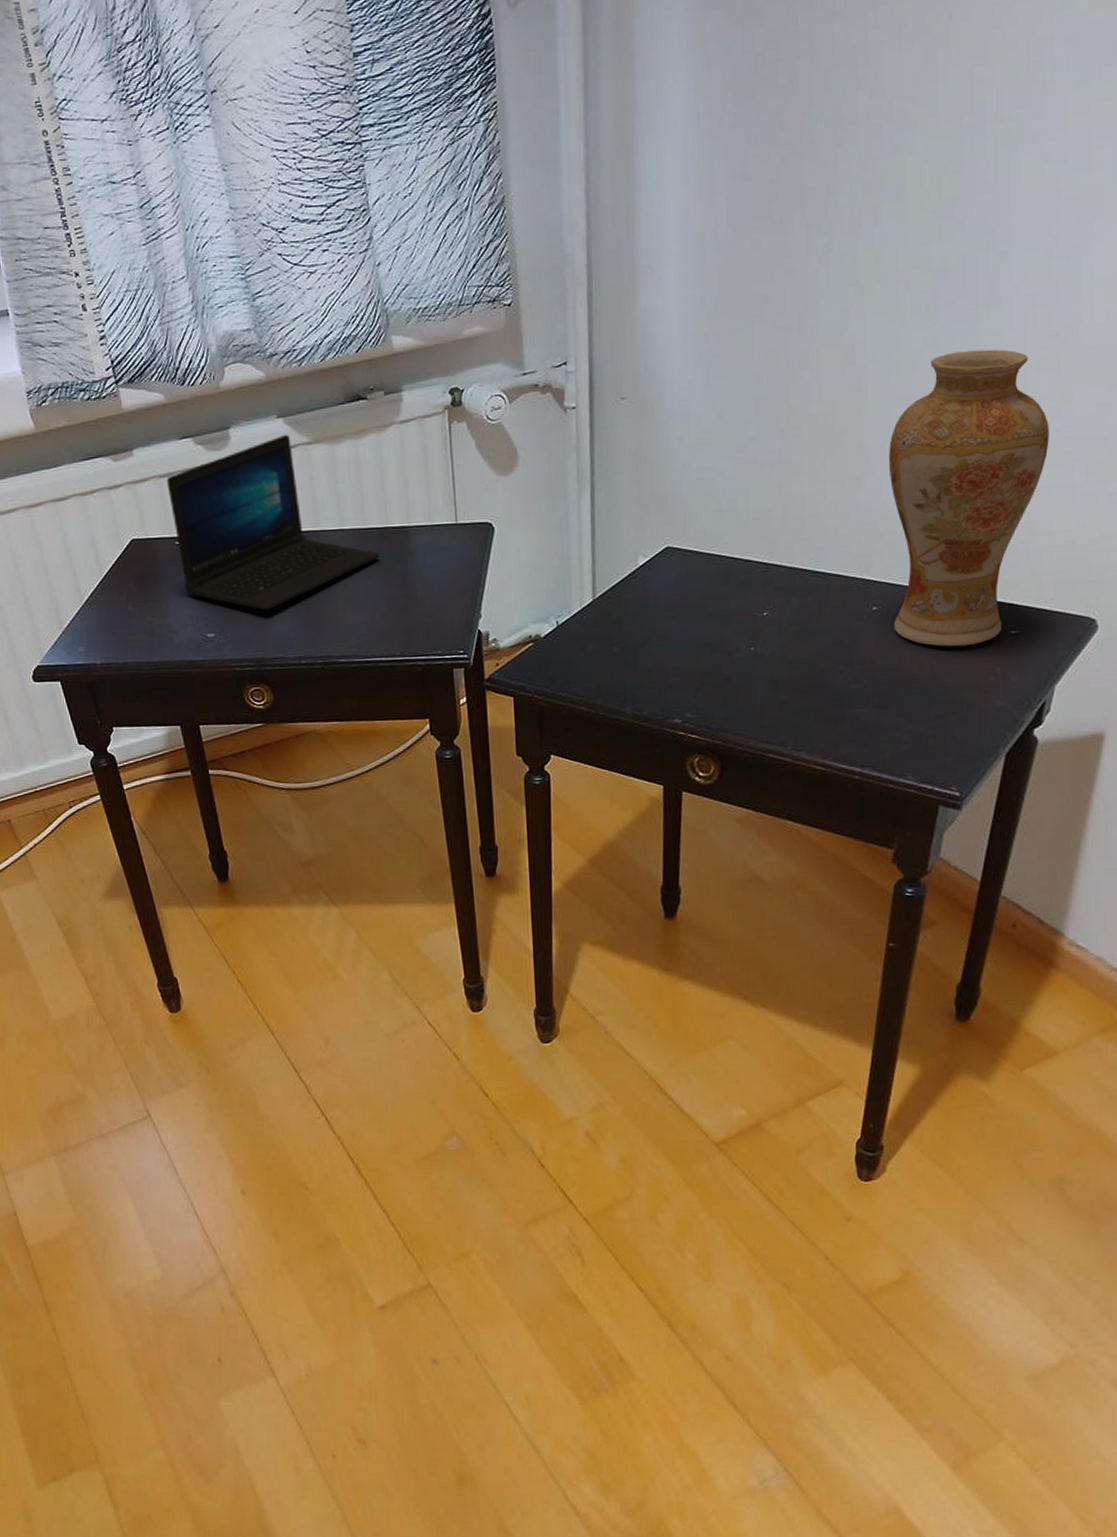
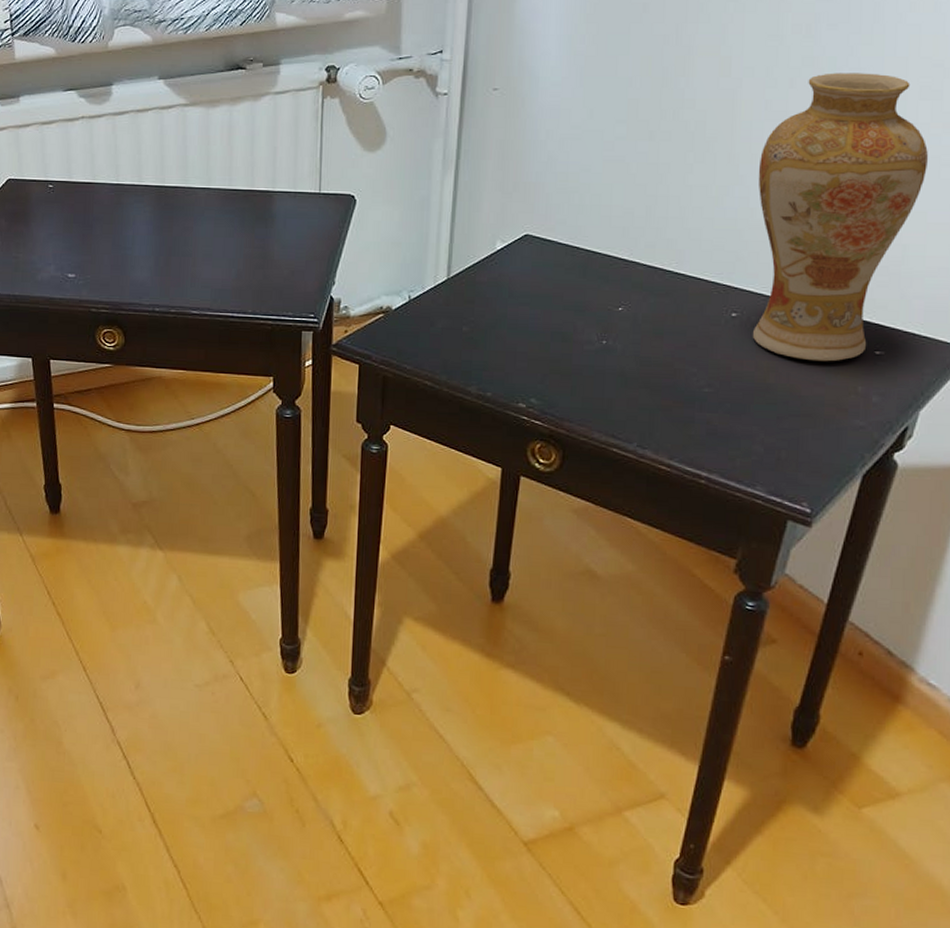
laptop: present [166,434,380,611] -> none [47,94,243,258]

